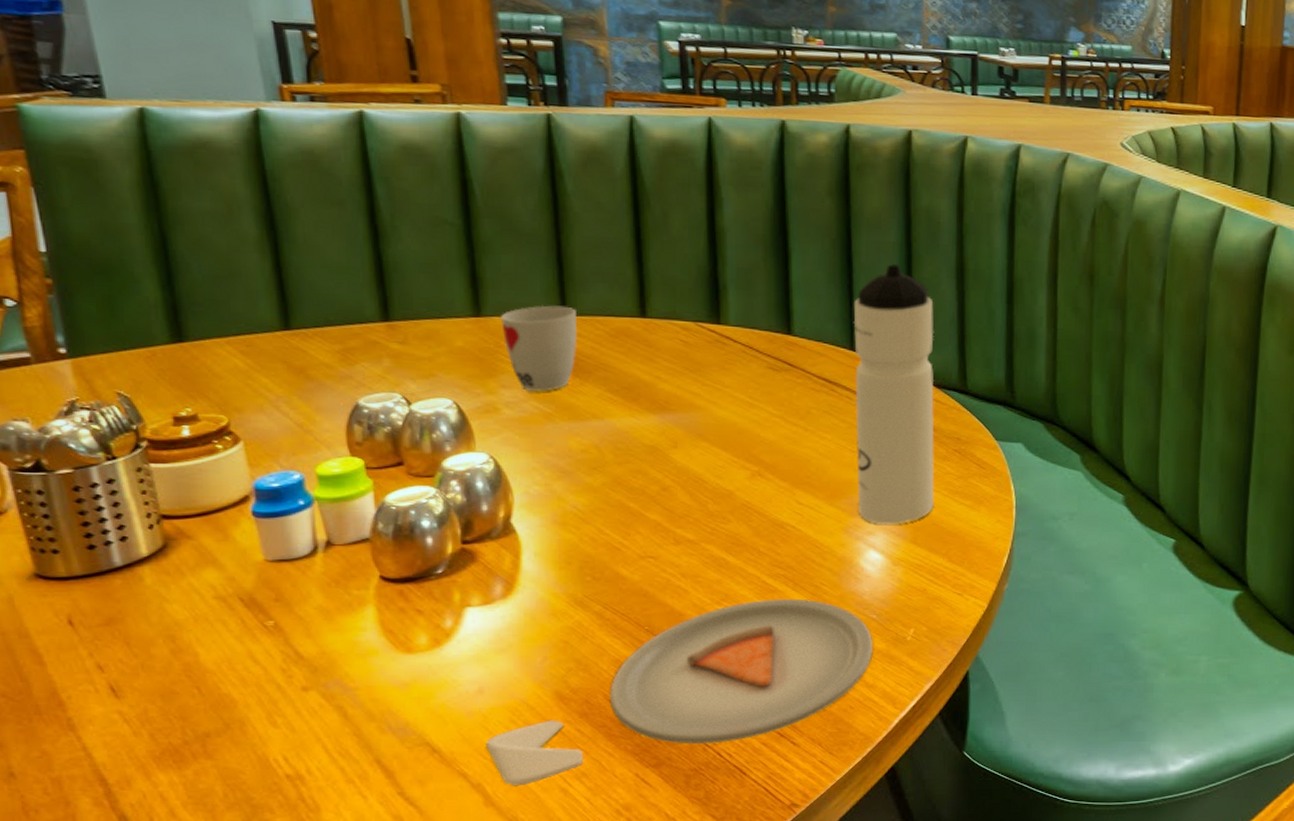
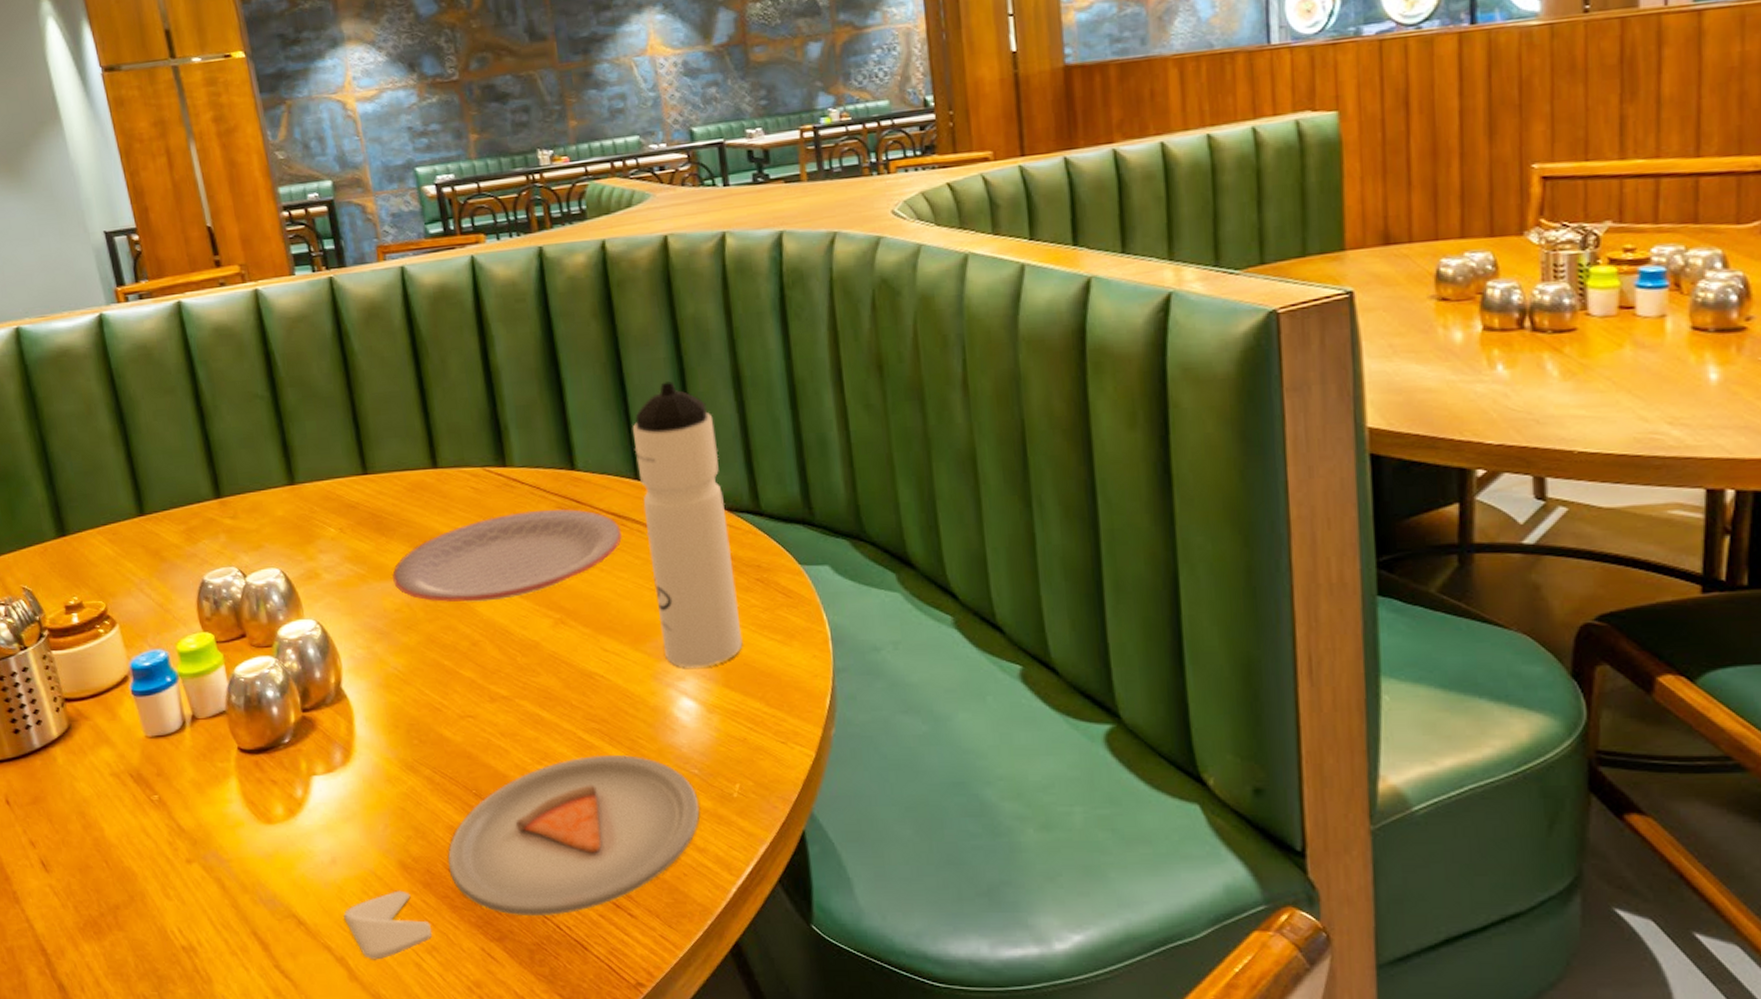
cup: present [501,305,578,393] -> none [311,465,380,555]
plate: none [583,368,830,450] -> present [393,509,622,602]

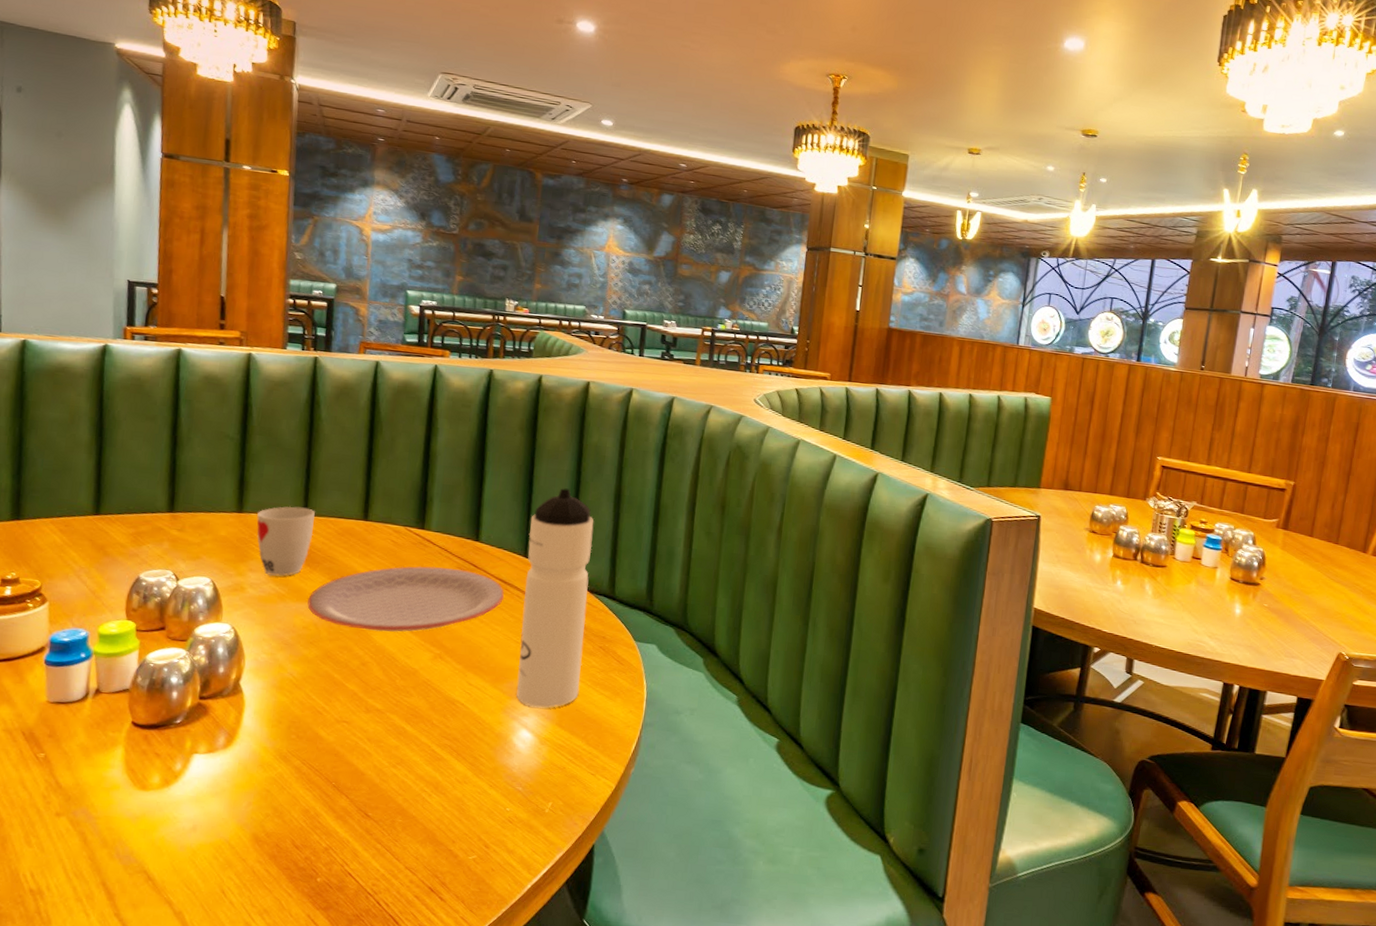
cup: none [311,465,380,555] -> present [256,506,315,577]
dinner plate: present [344,755,700,960] -> none [191,766,517,917]

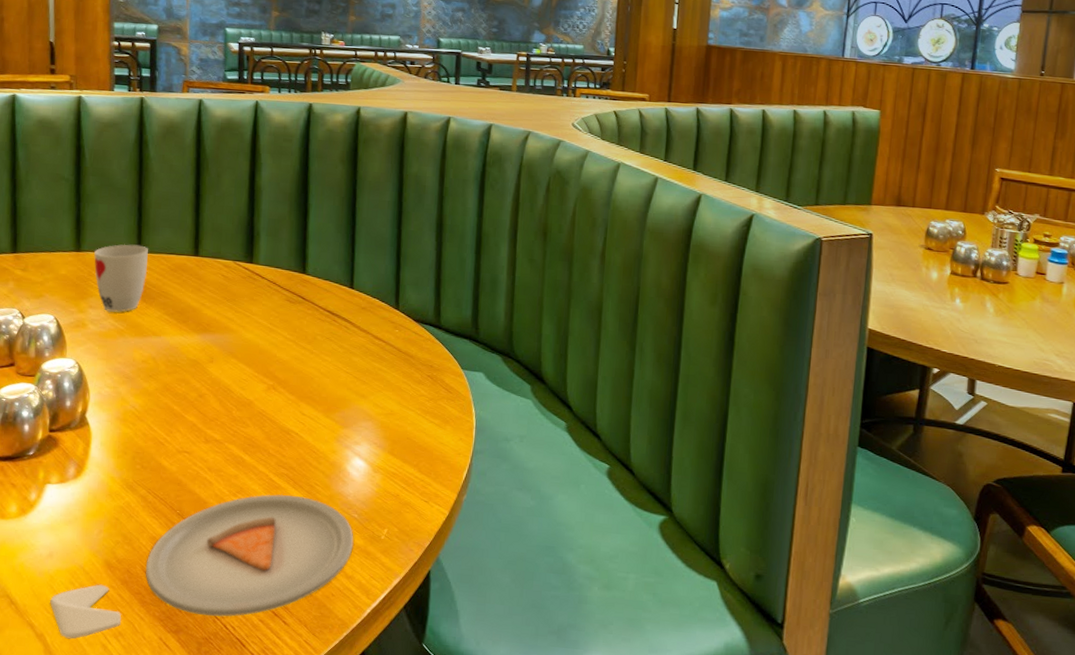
dinner plate: none [191,766,517,917] -> present [50,494,354,640]
plate: present [307,566,504,632] -> none [145,299,332,365]
water bottle: present [516,488,594,708] -> none [348,219,417,437]

